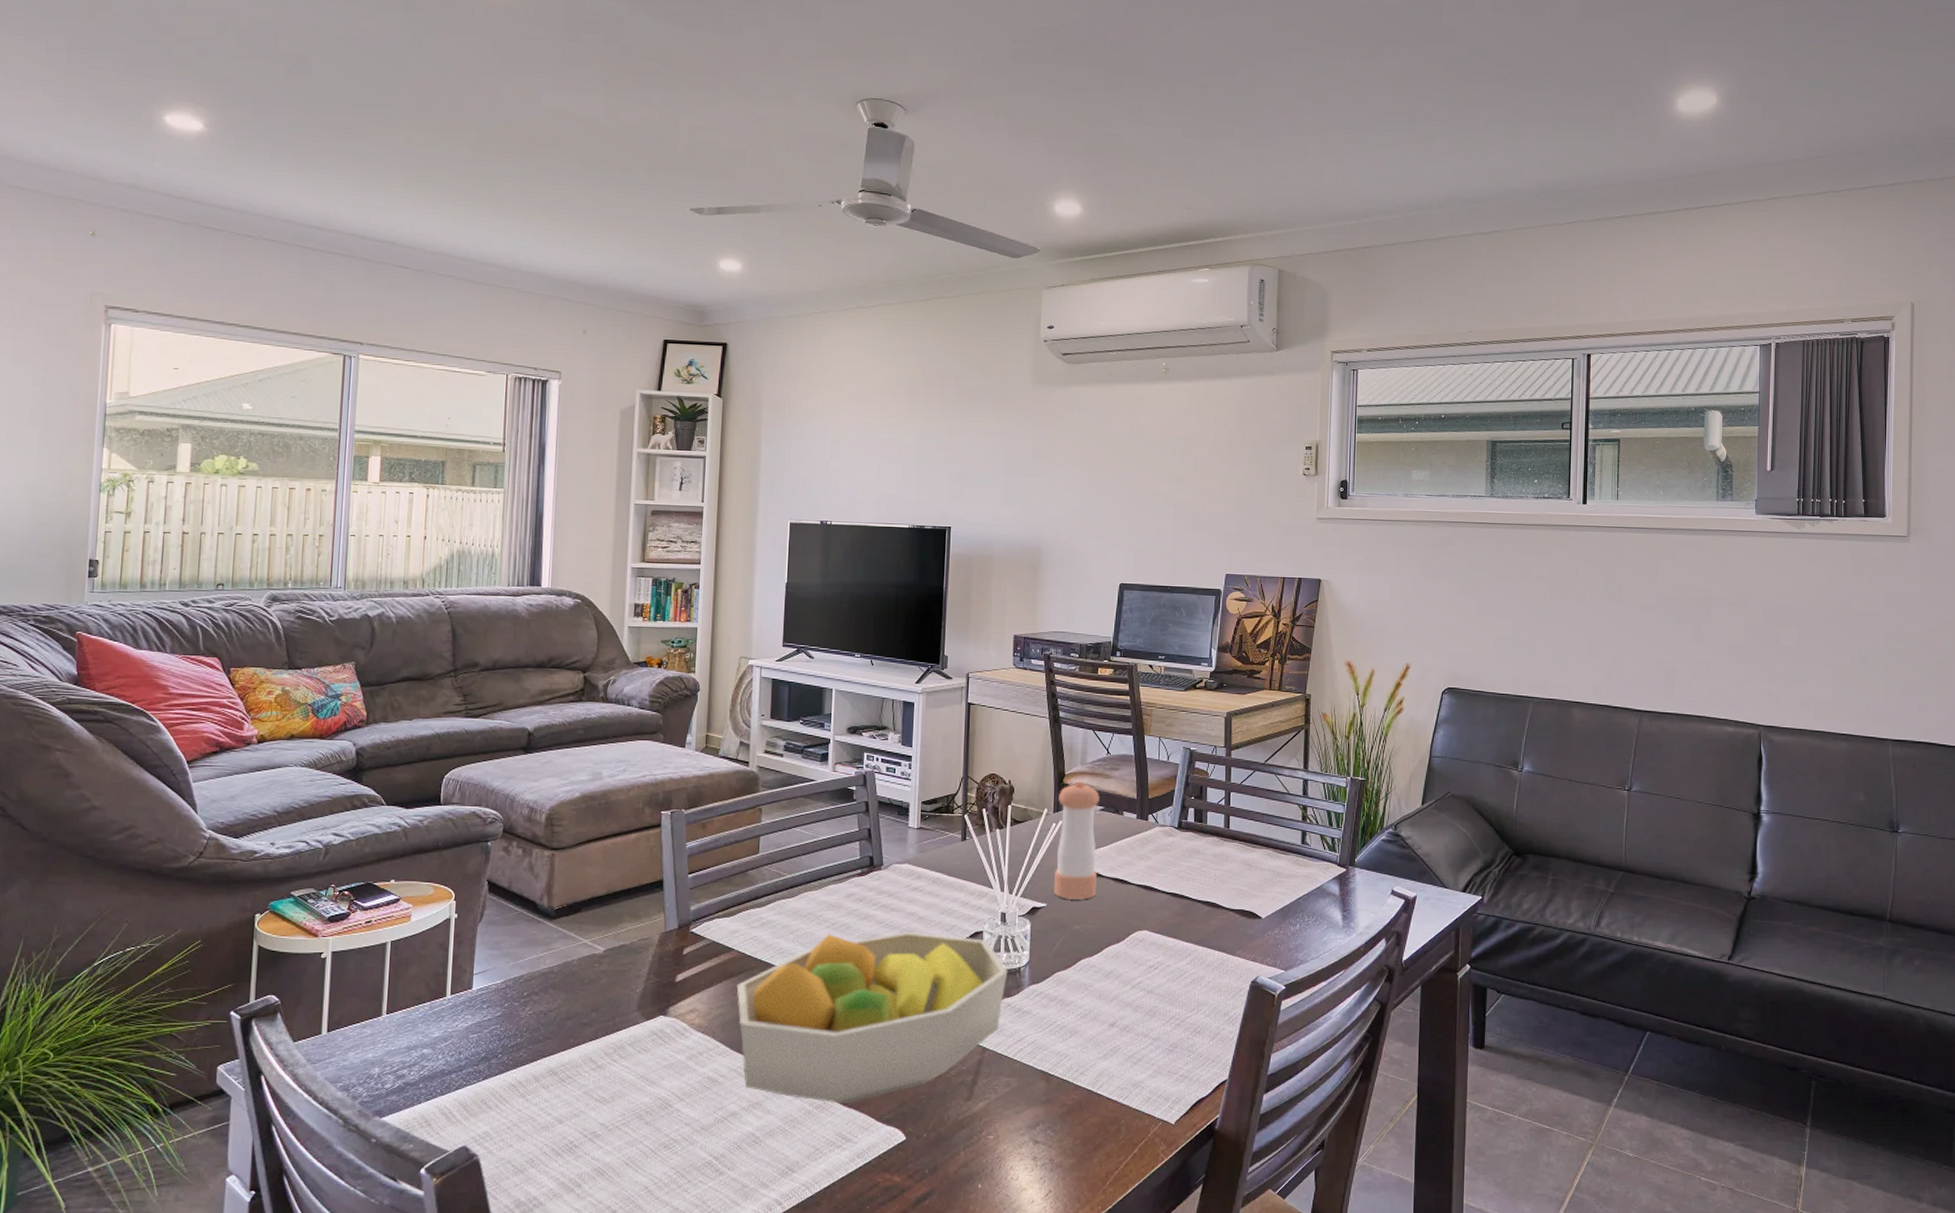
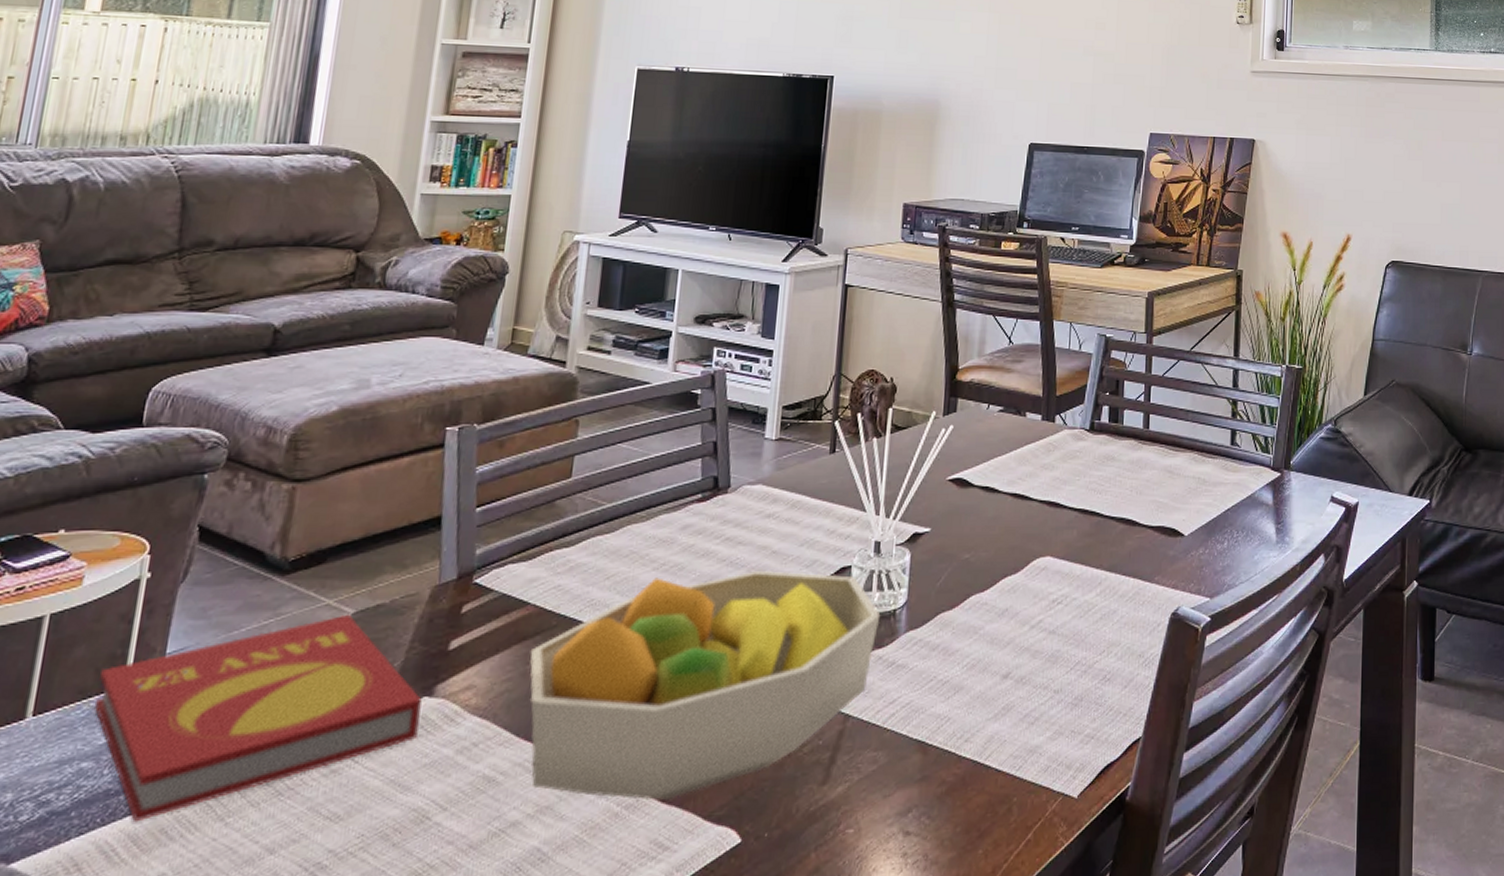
book: none [428,951,659,1094] -> present [95,614,422,823]
pepper shaker: present [1053,780,1100,901] -> none [940,376,999,523]

